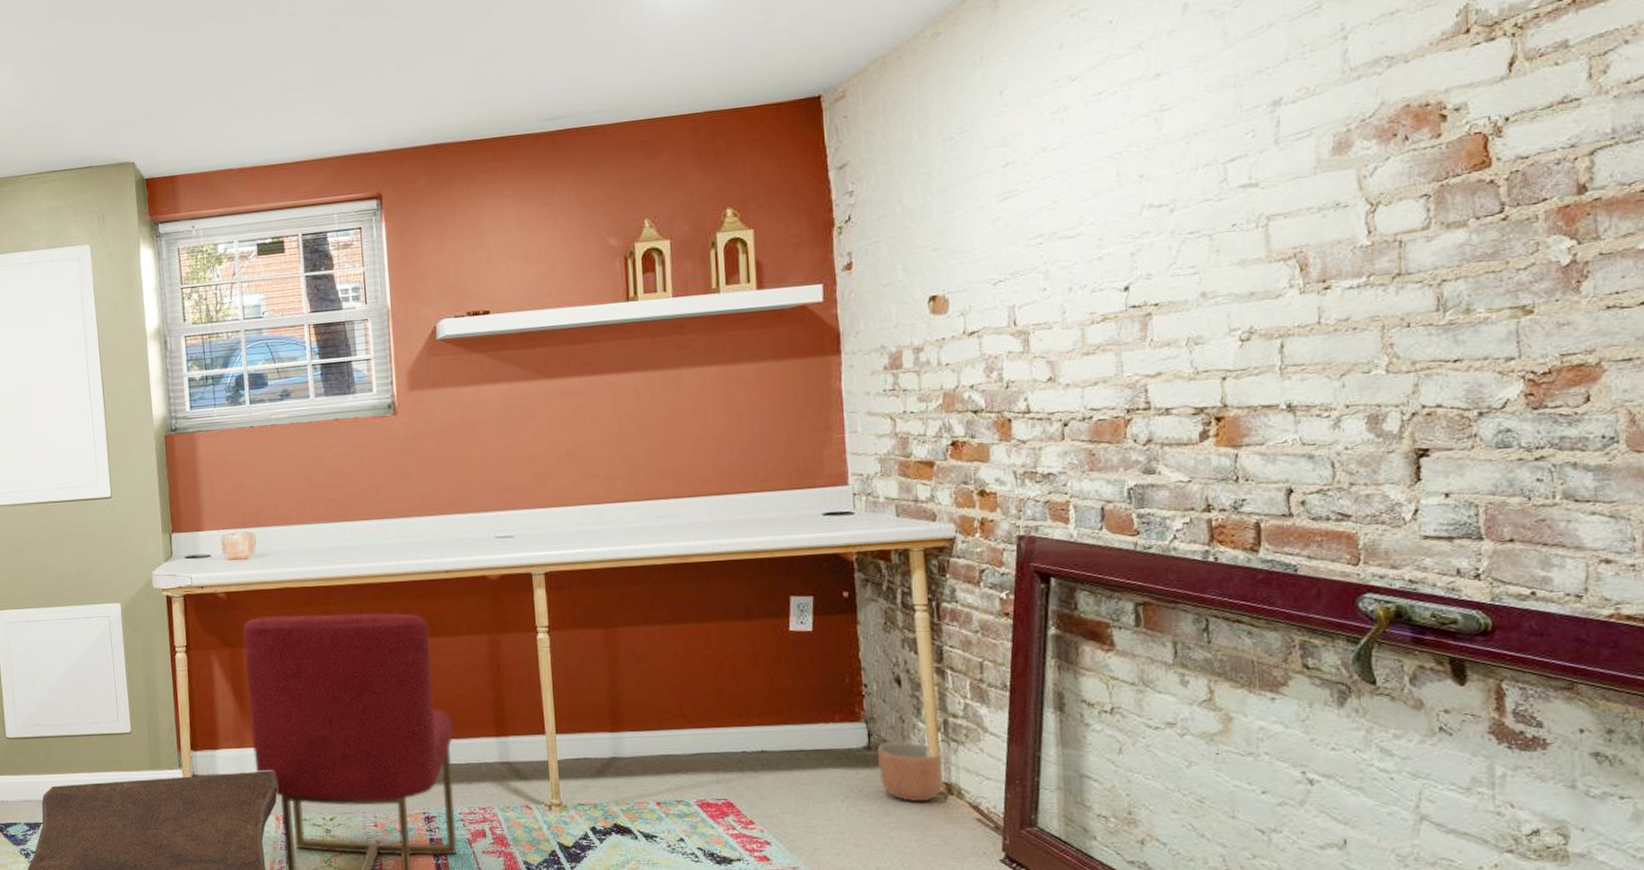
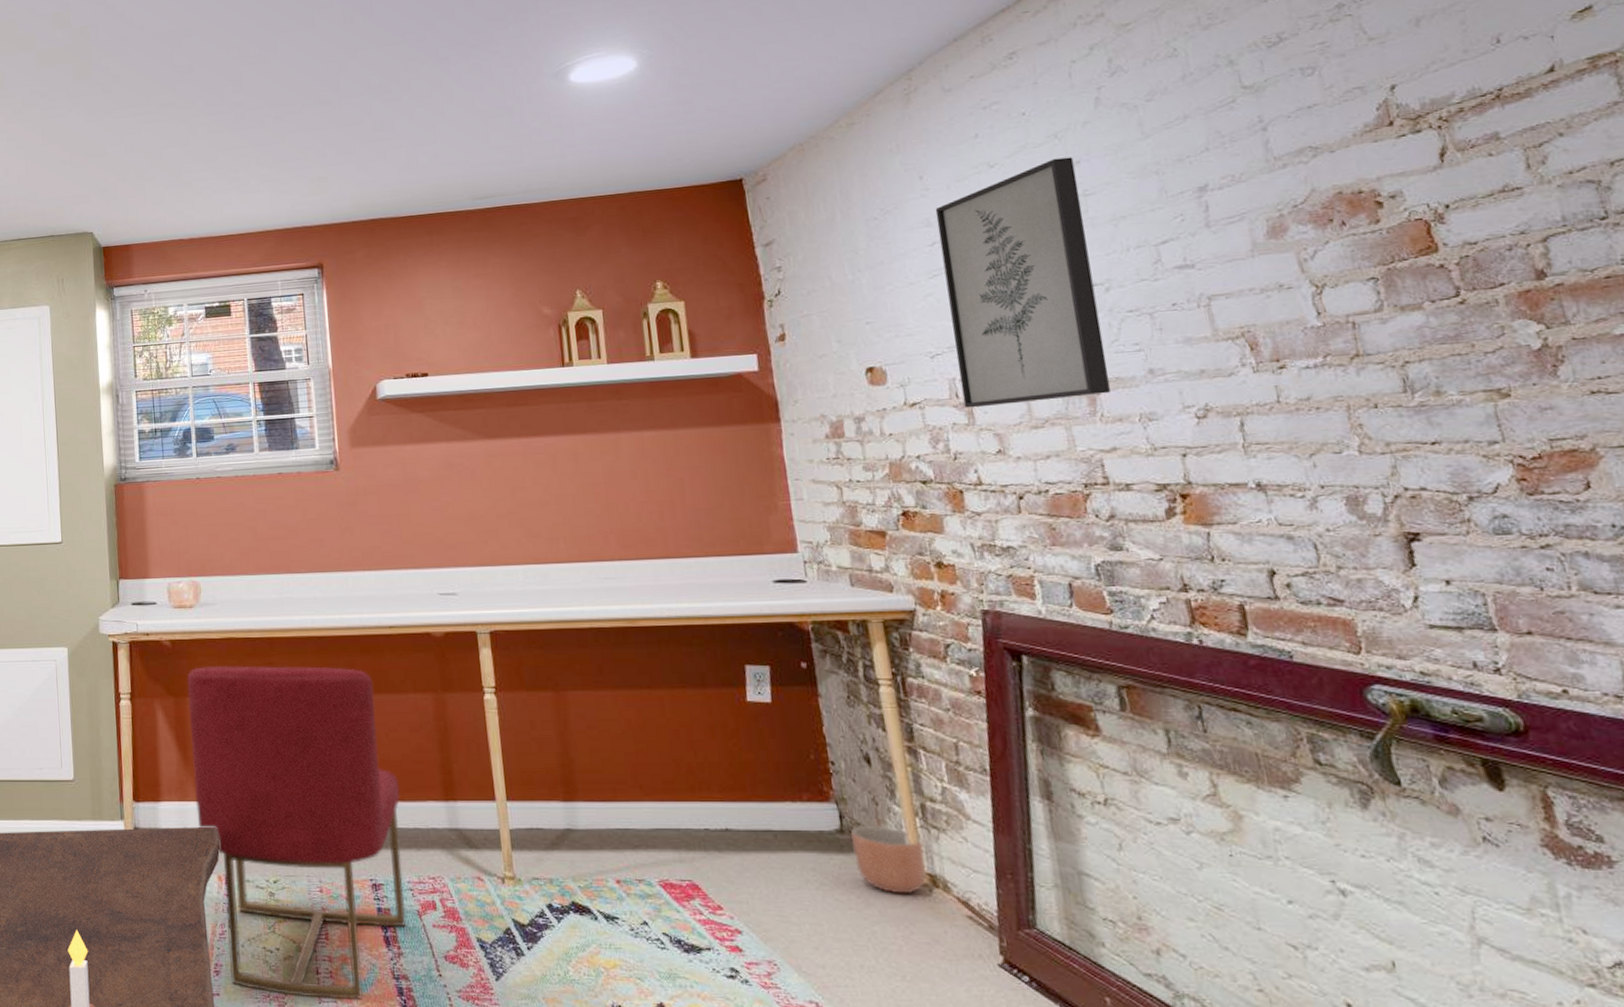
wall art: none [1012,69,1163,336] -> present [935,157,1111,408]

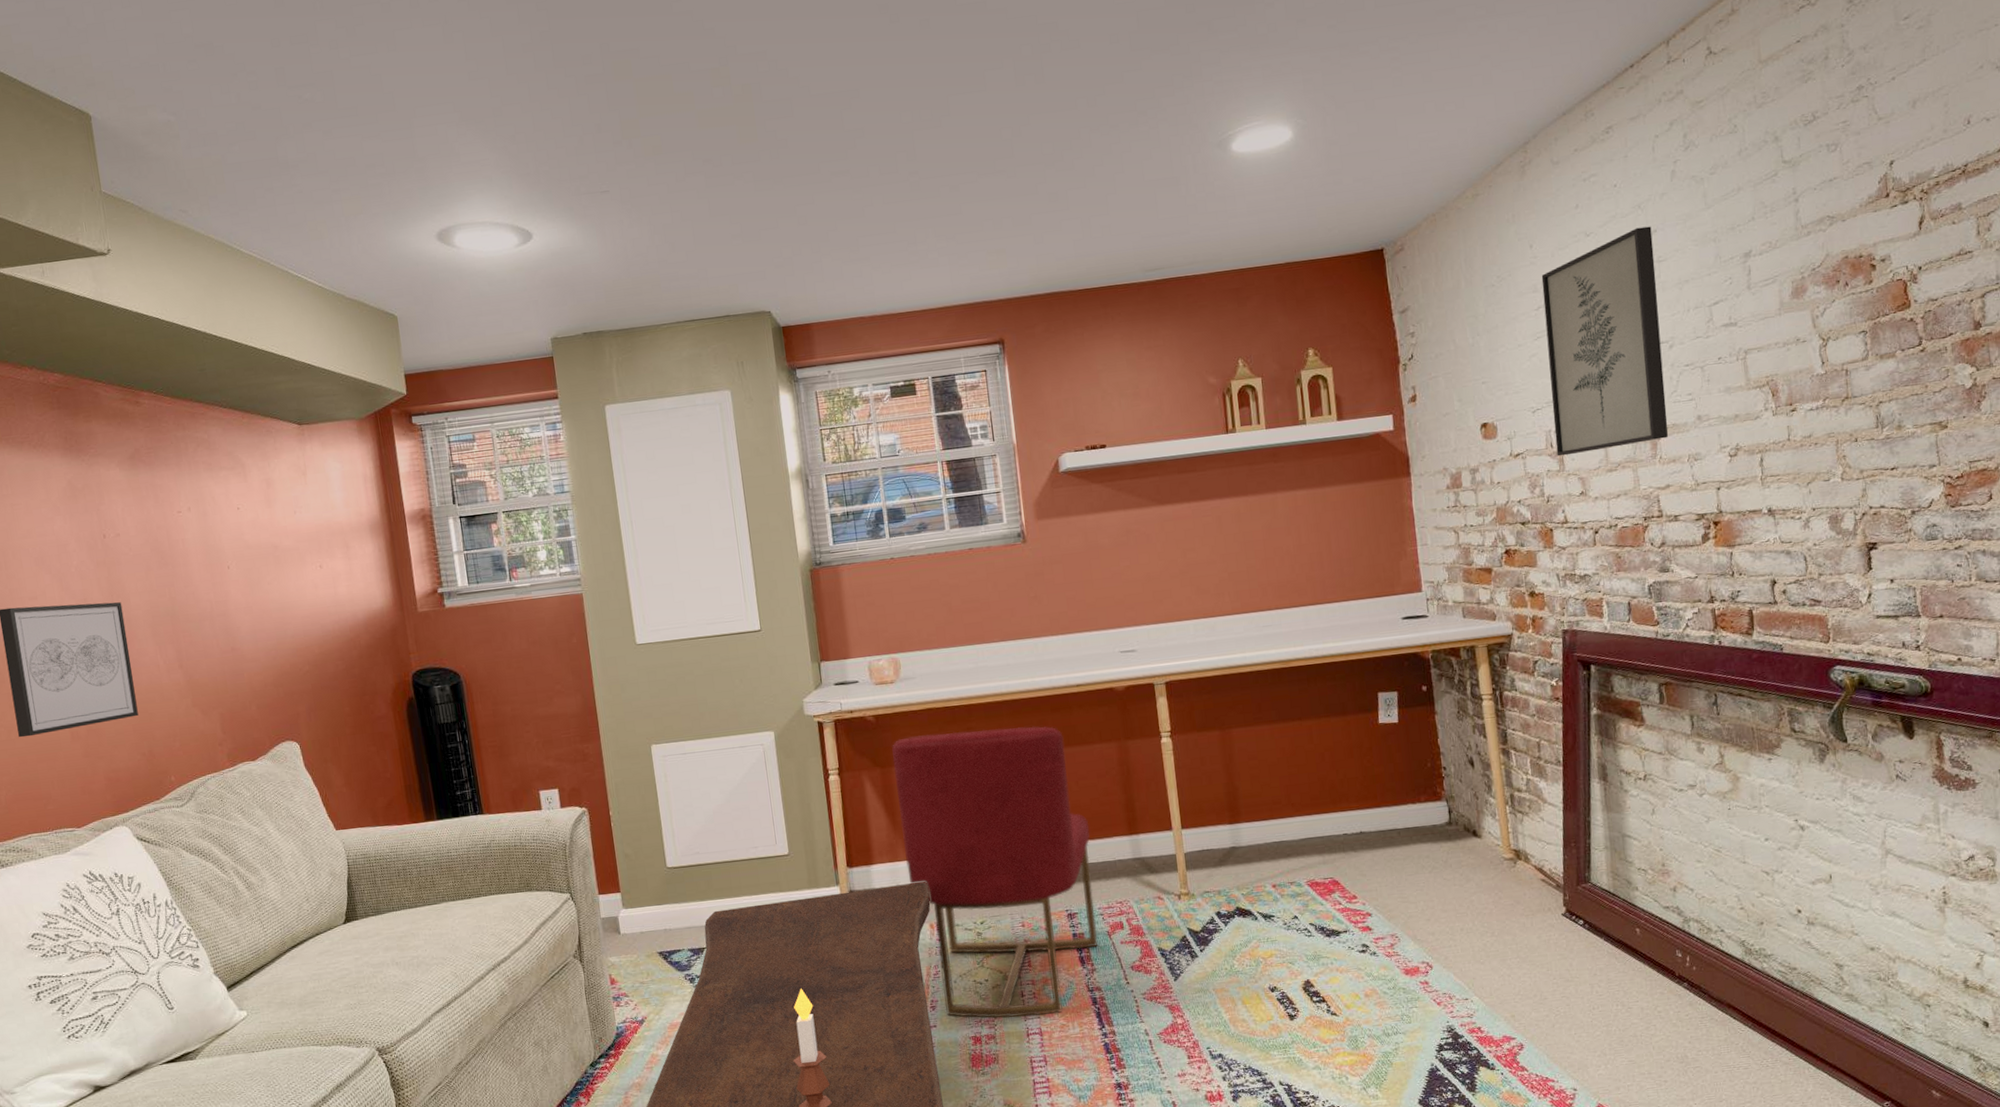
planter: present [850,825,927,894] -> none [1456,815,1513,869]

